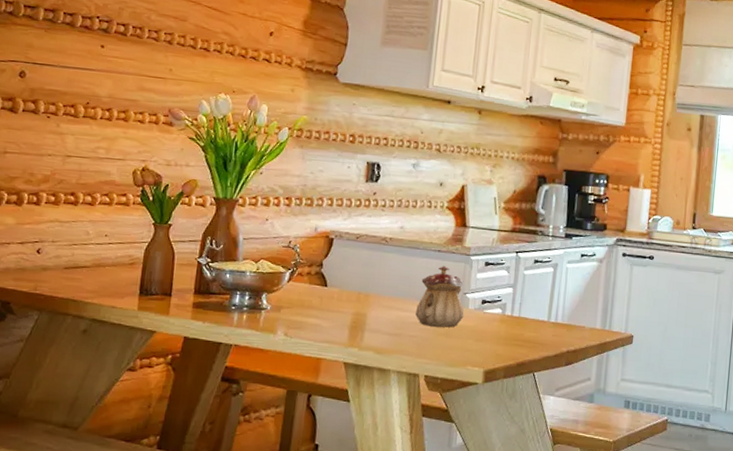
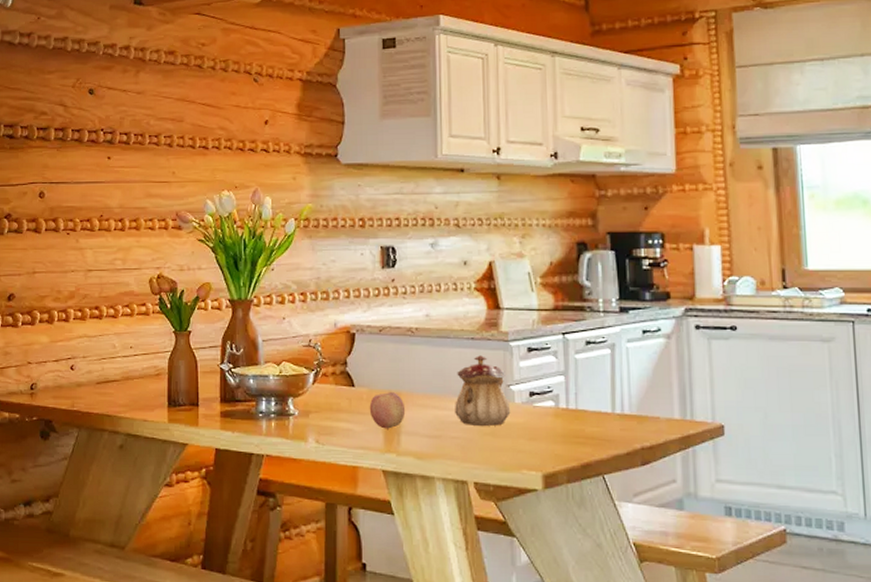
fruit: none [338,293,372,326] -> present [369,392,406,429]

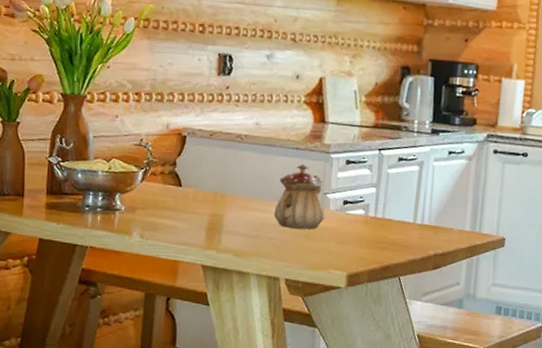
fruit: present [369,392,406,429] -> none [194,193,229,228]

